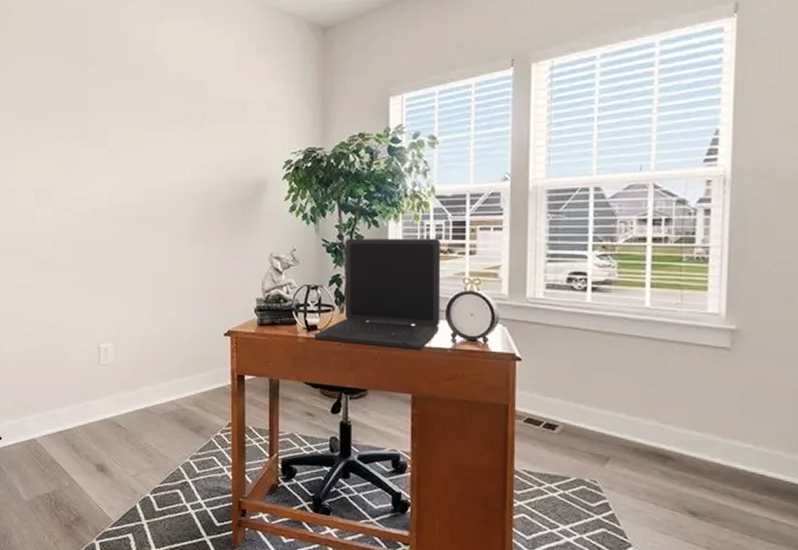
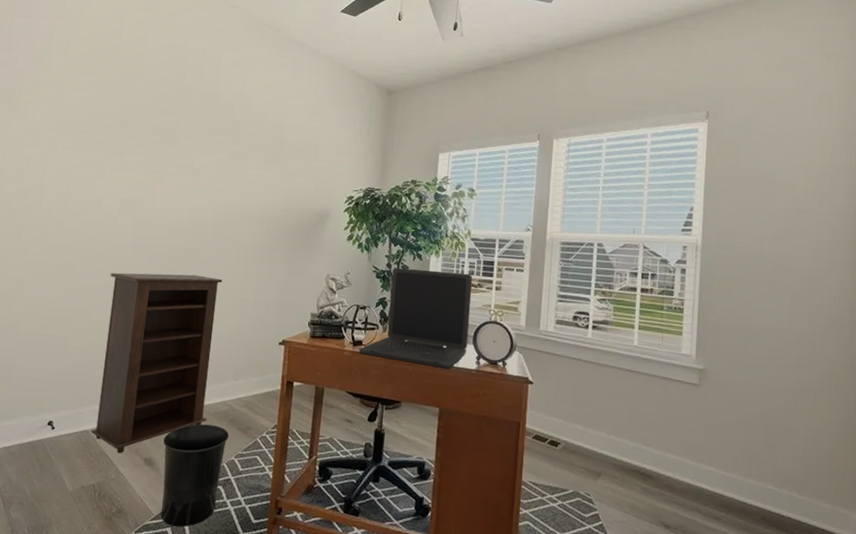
bookshelf: none [35,266,156,461] -> present [90,272,223,454]
waste bin: none [113,426,182,533] -> present [160,424,229,527]

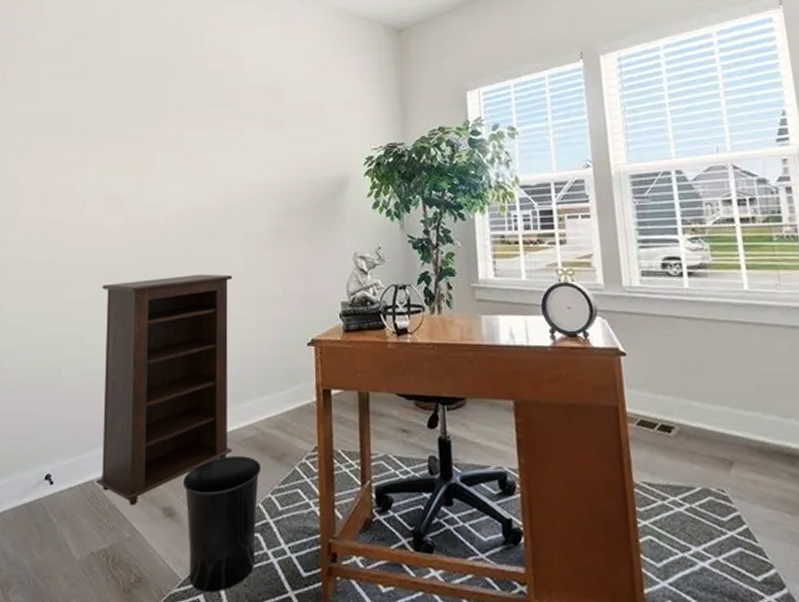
laptop: present [359,268,473,370] -> none [405,228,537,351]

